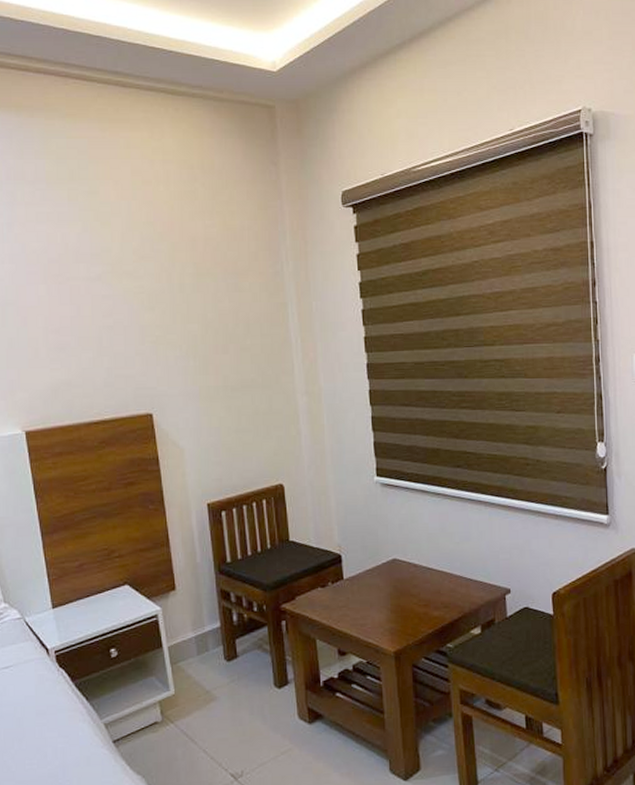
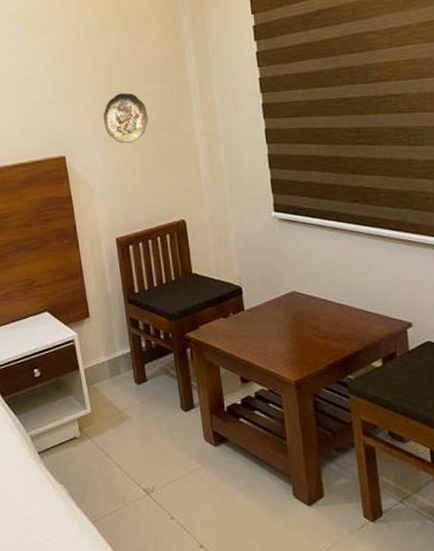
decorative plate: none [196,347,246,401] -> present [103,93,148,143]

